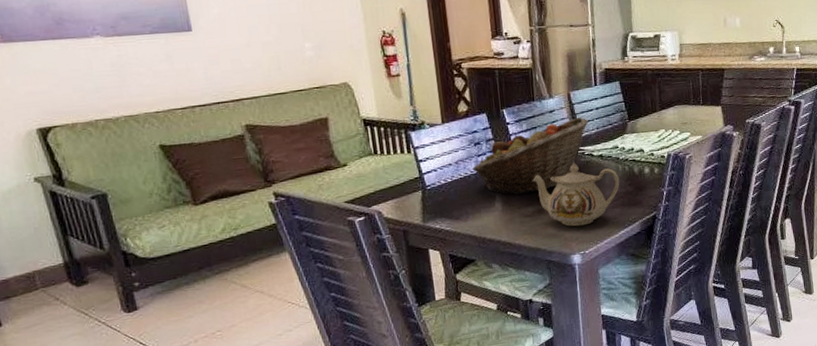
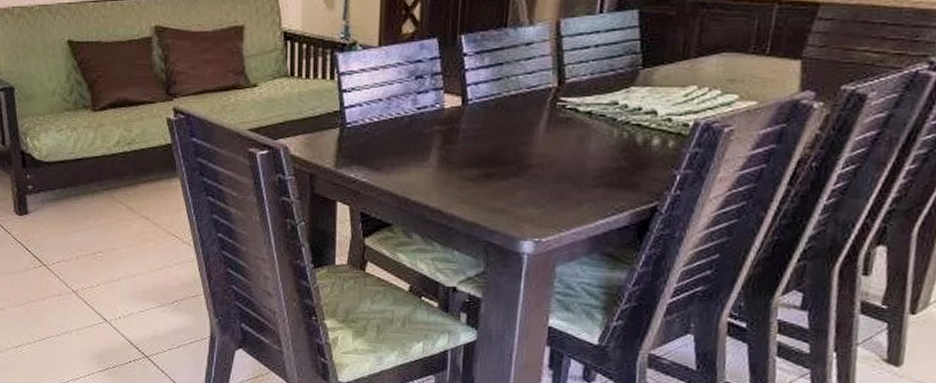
fruit basket: present [472,117,589,195] -> none [407,55,581,151]
teapot: present [532,163,620,227] -> none [485,117,611,205]

